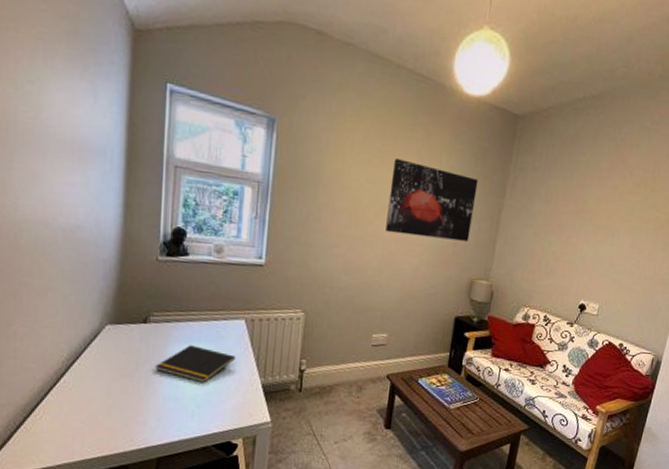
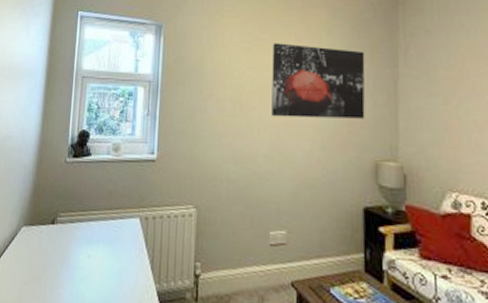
notepad: present [155,345,236,383] -> none [59,246,132,289]

